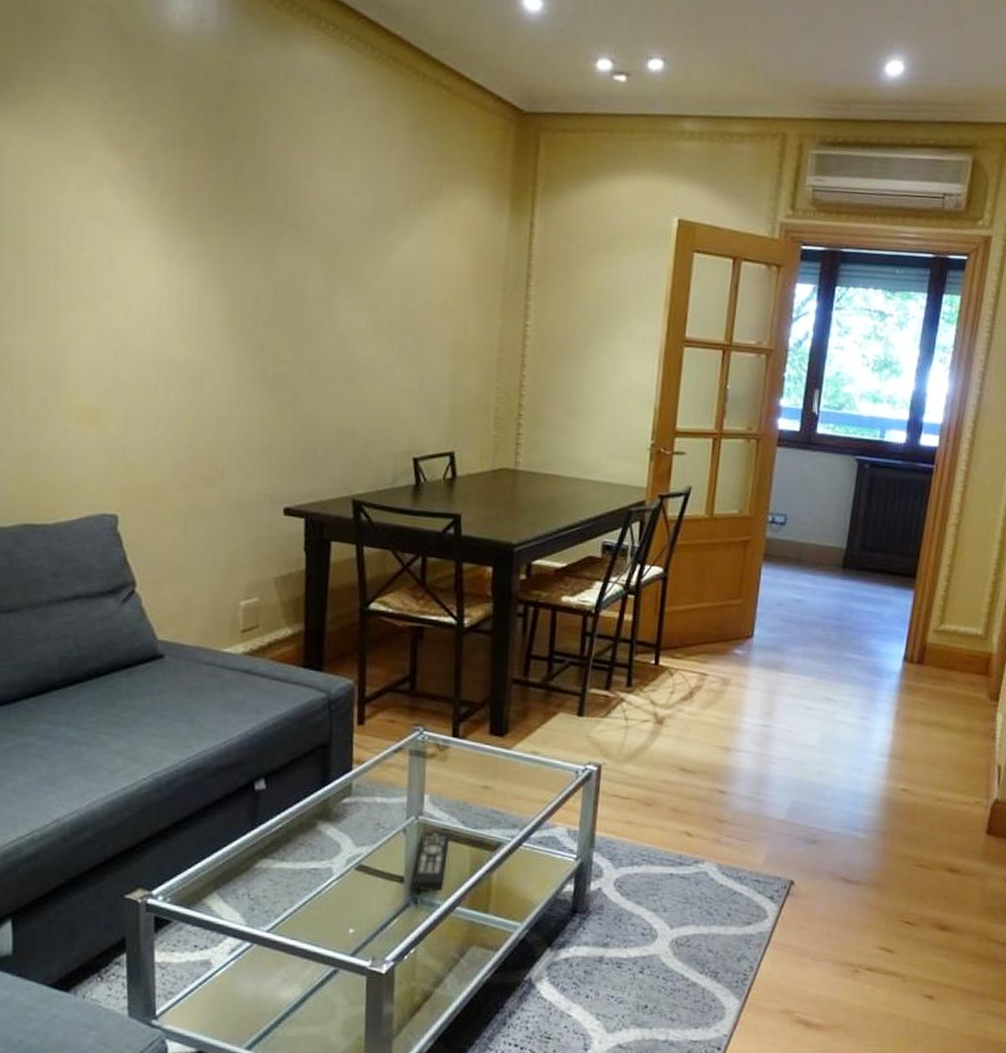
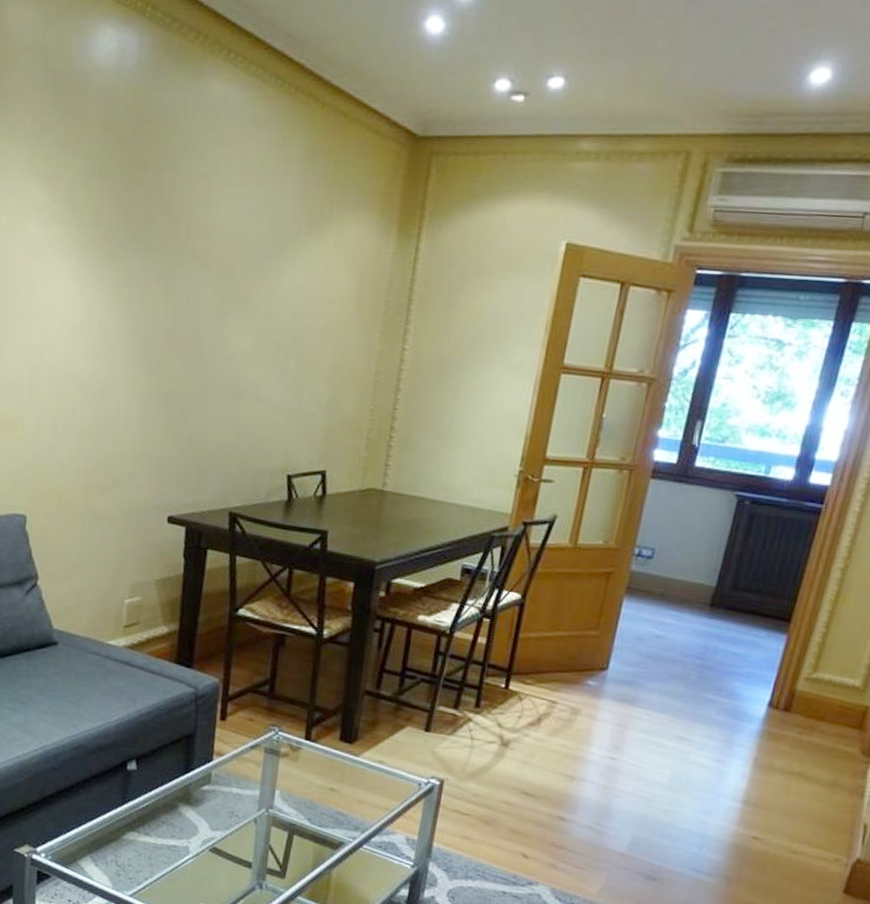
remote control: present [412,832,449,892] -> none [258,824,296,880]

